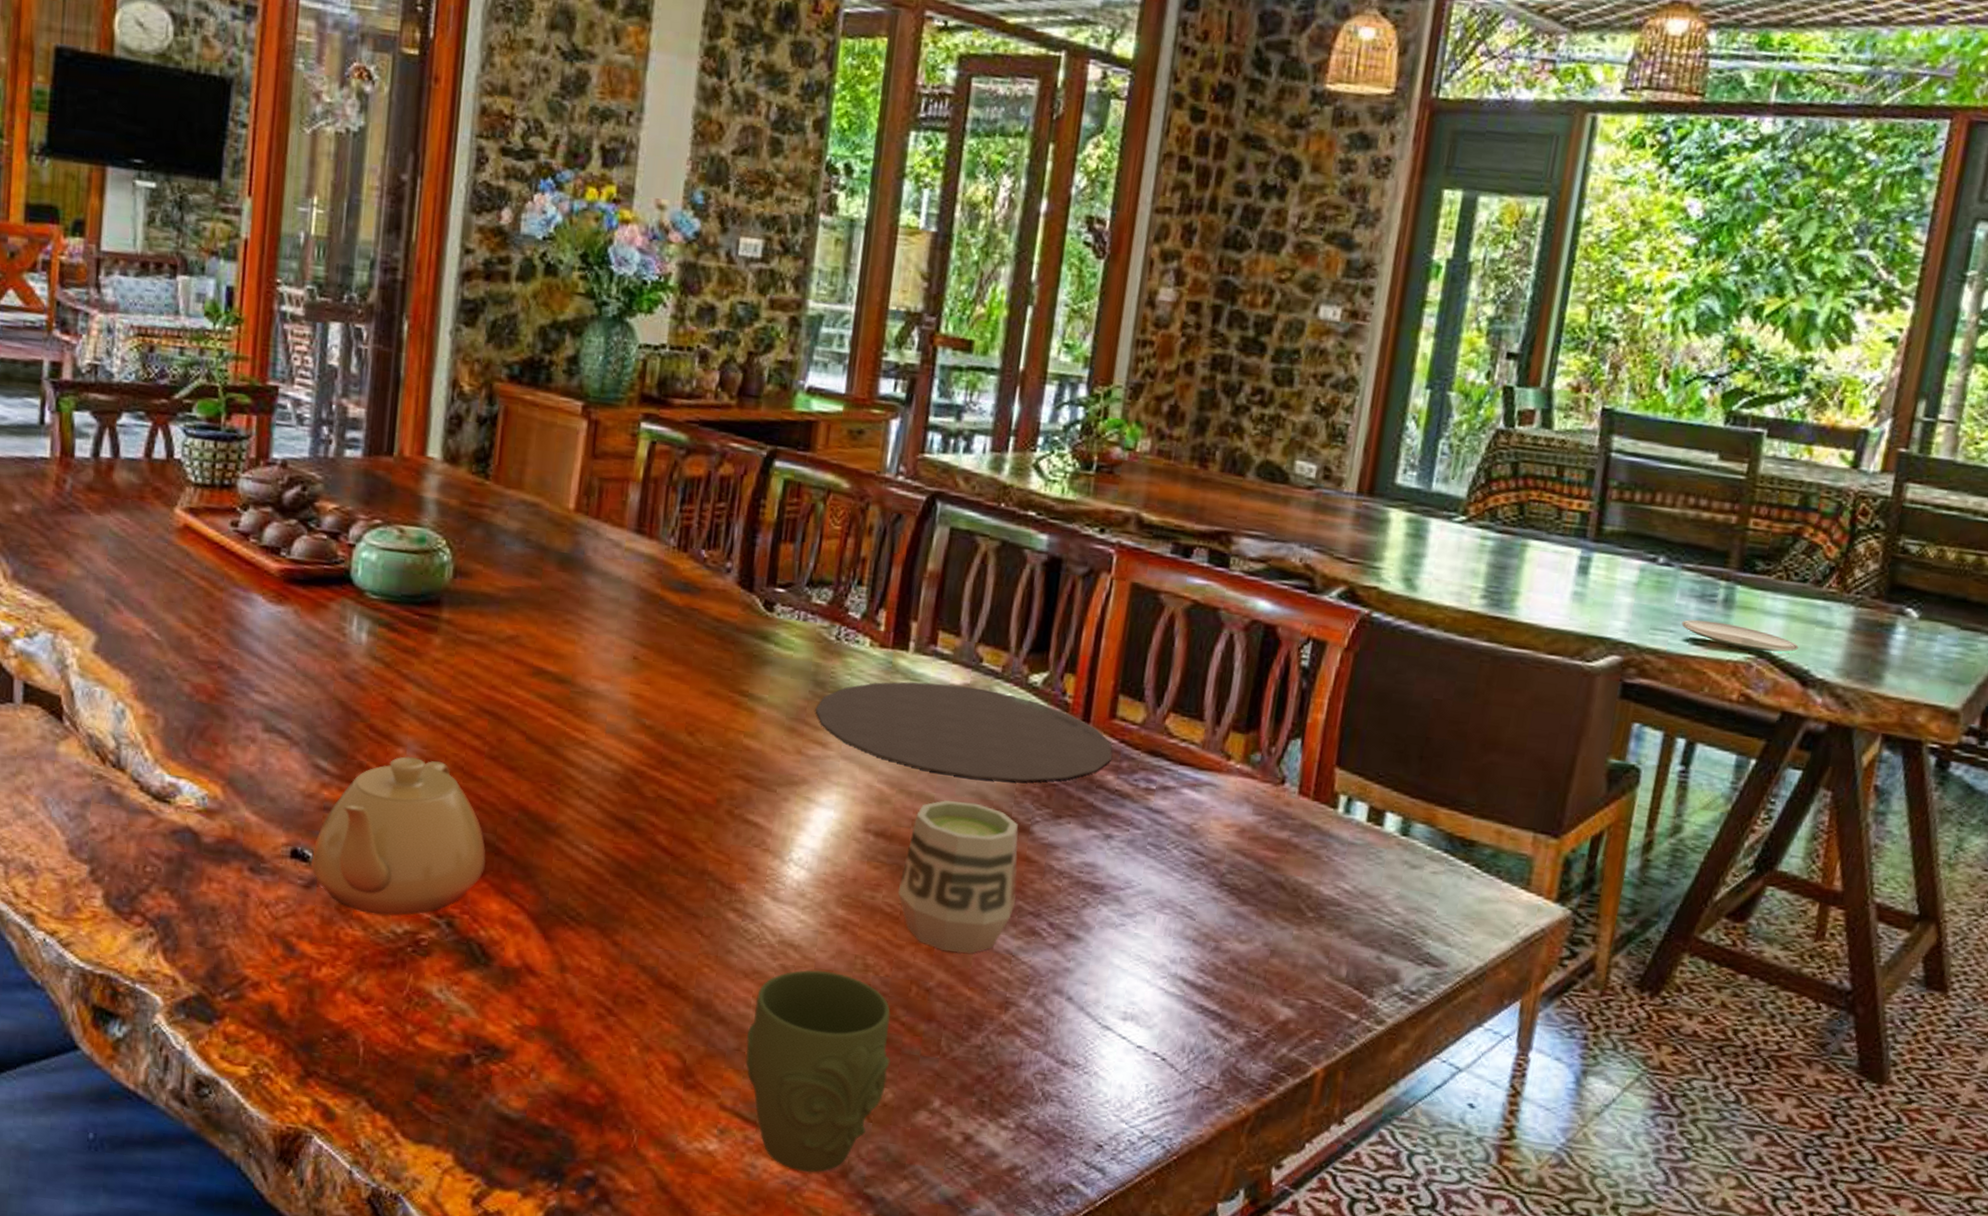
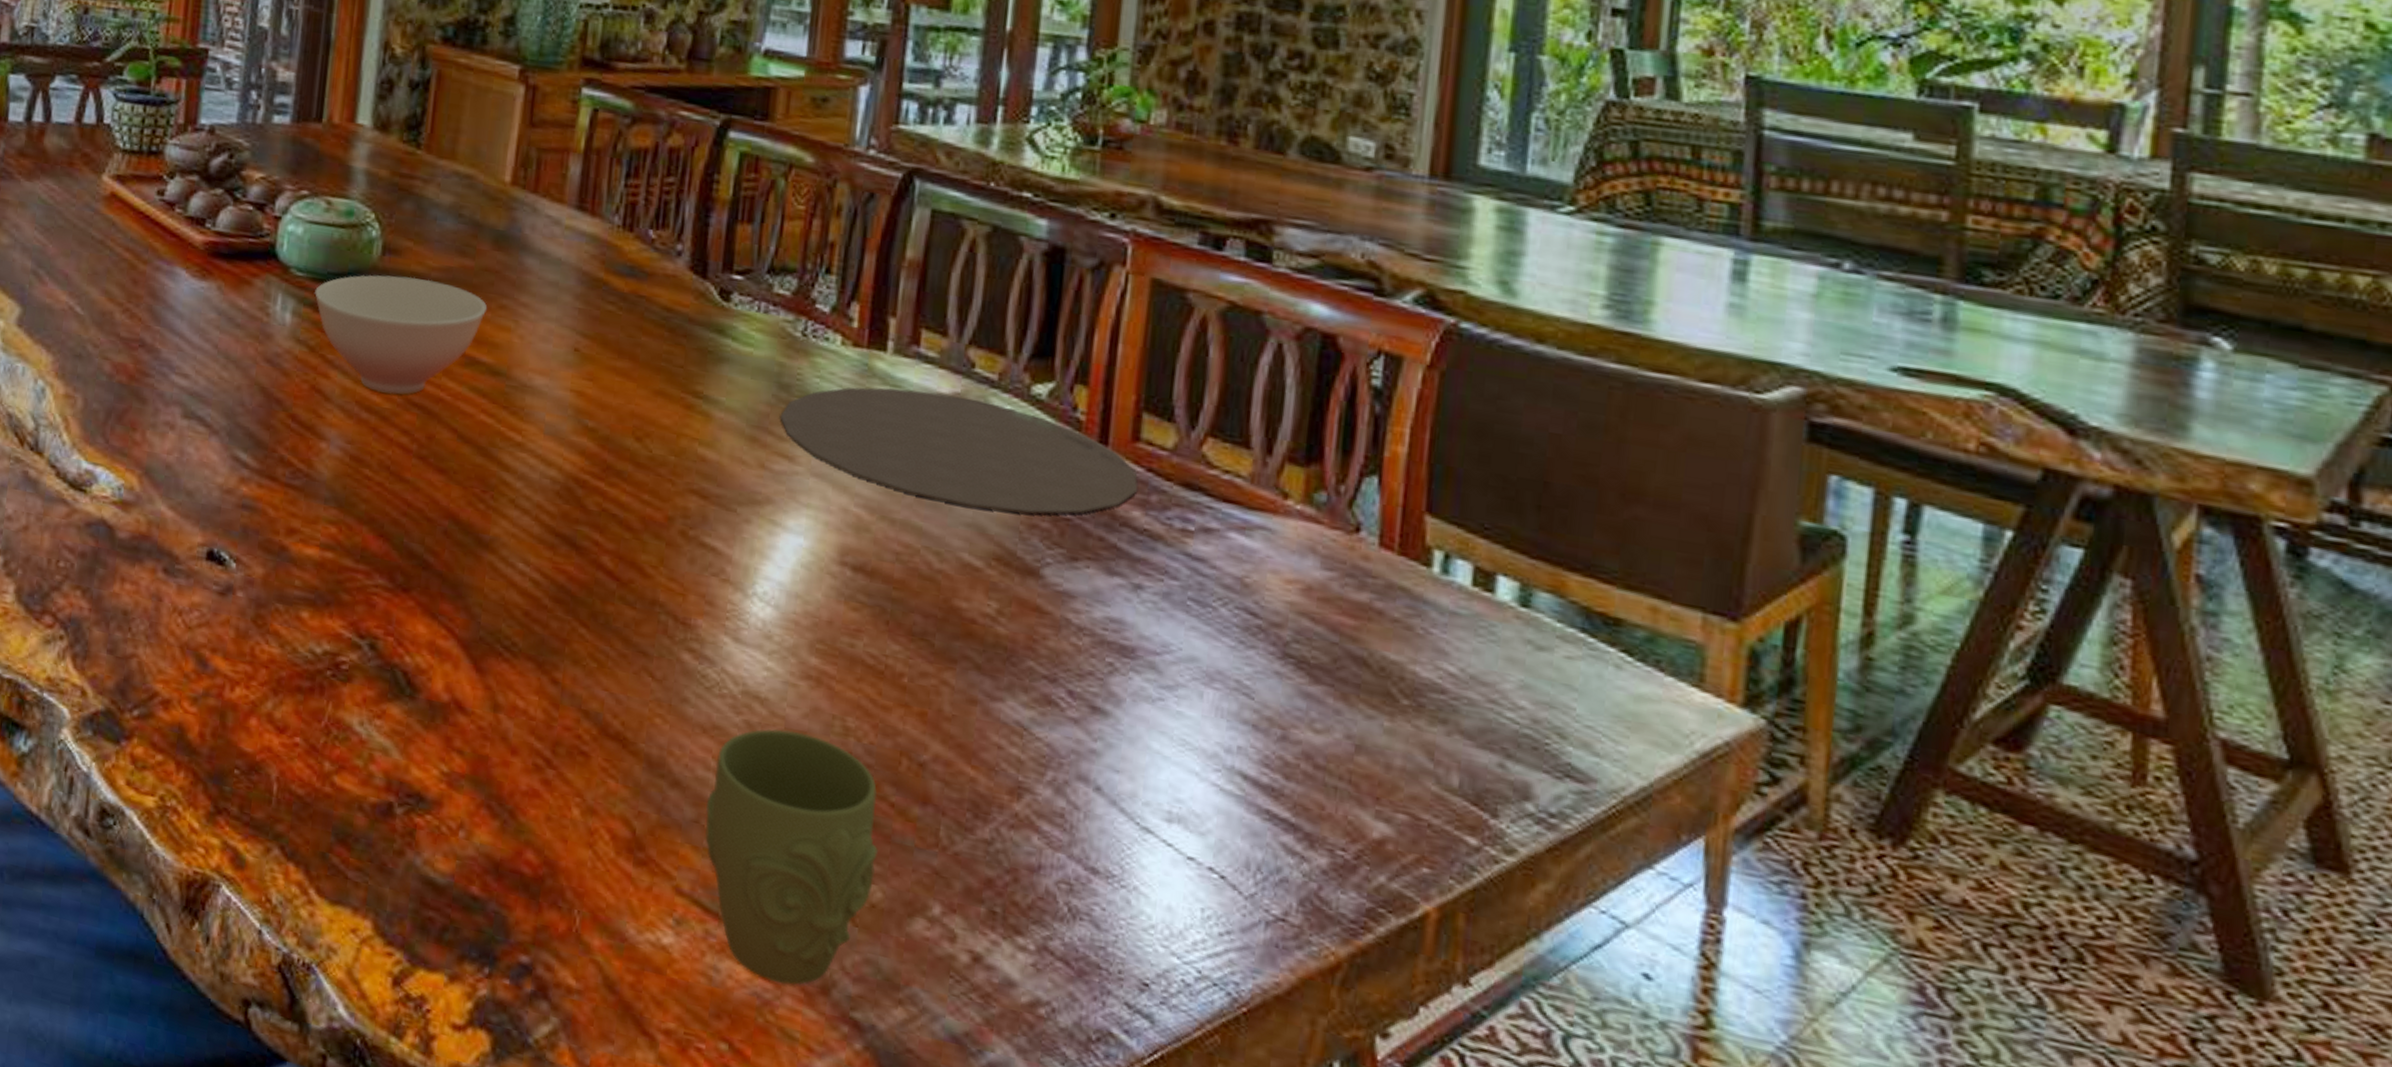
teapot: present [311,756,487,916] -> none [227,451,413,633]
bowl: none [389,596,554,703] -> present [315,274,488,395]
cup: present [897,800,1019,953] -> none [881,531,1026,723]
plate: present [1681,619,1799,653] -> none [1884,343,2058,391]

